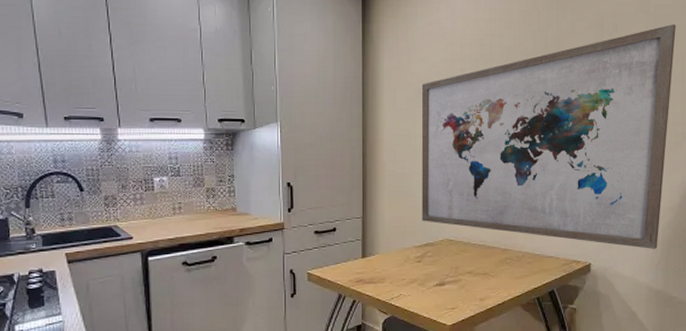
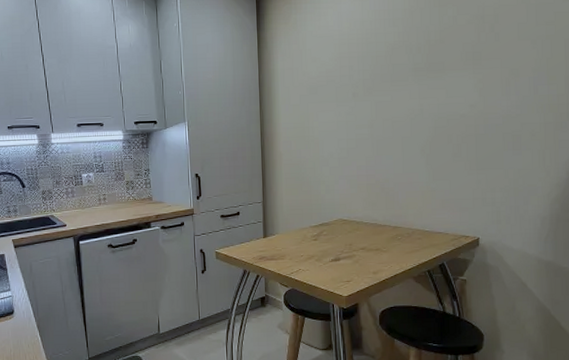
wall art: present [421,24,676,249] -> none [313,11,558,223]

